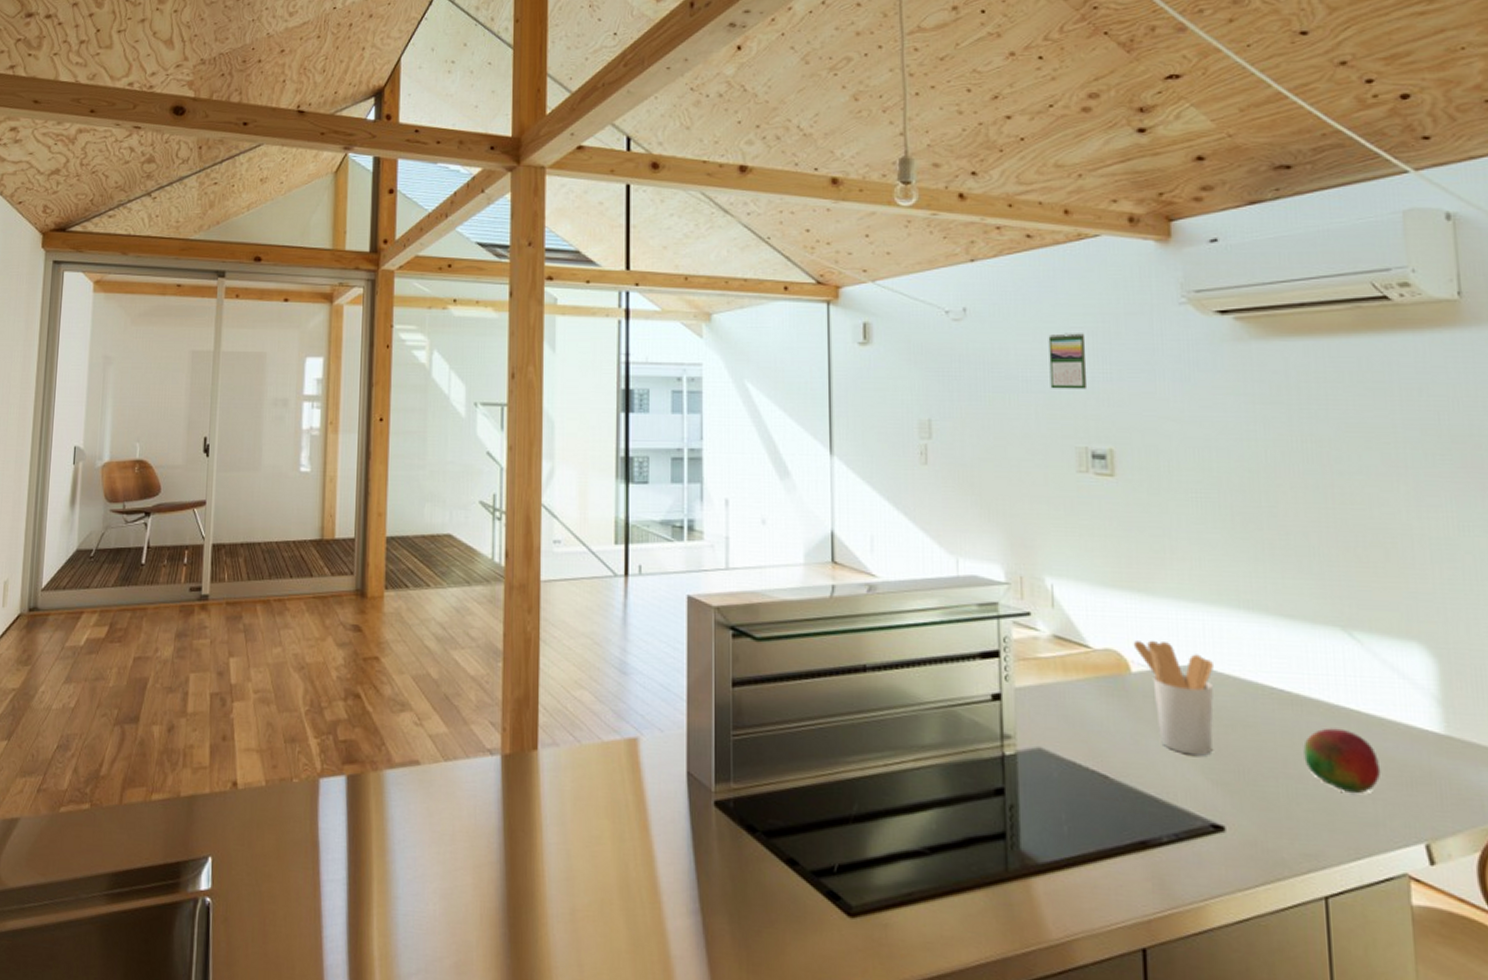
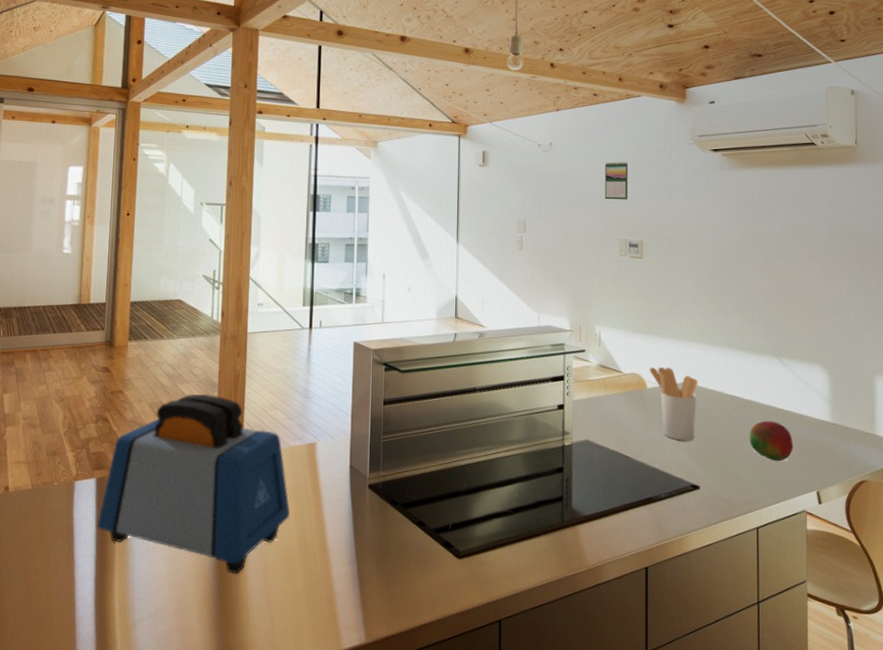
toaster: none [350,664,604,920] -> present [98,394,290,575]

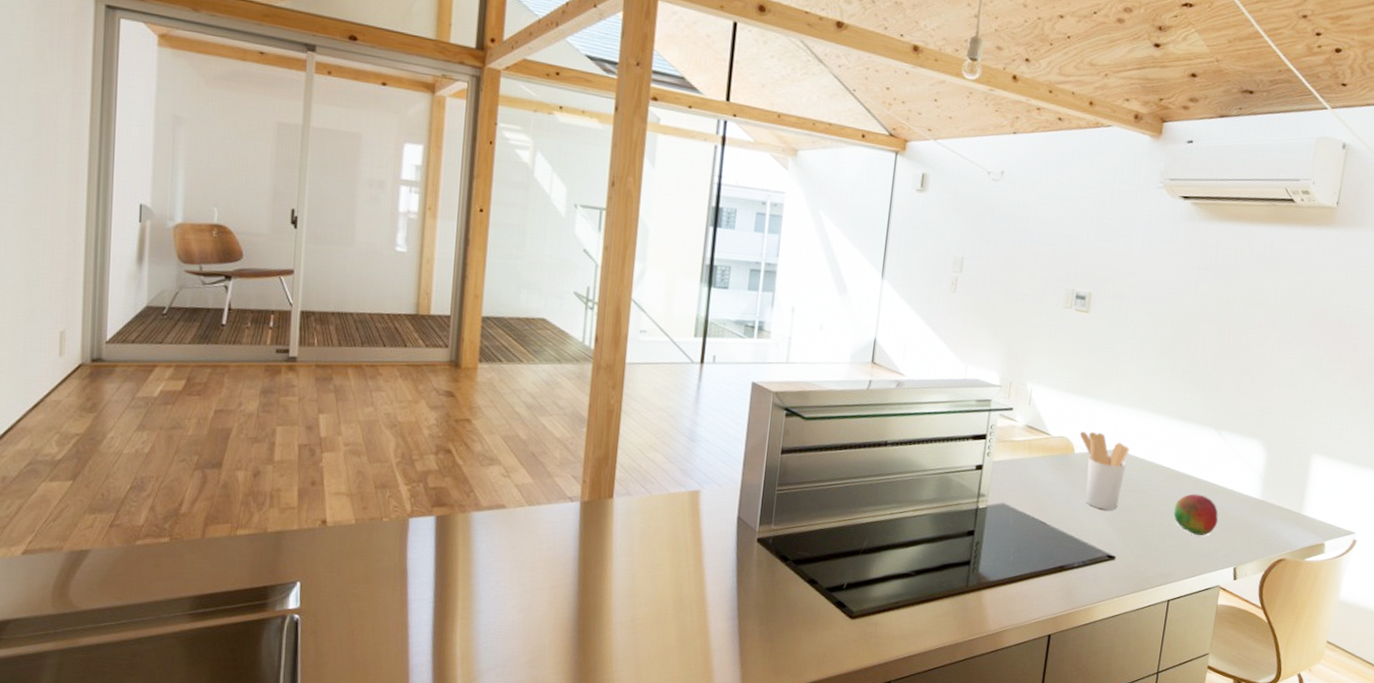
toaster: present [98,394,290,575] -> none [437,428,665,626]
calendar: present [605,162,629,200] -> none [1055,200,1087,246]

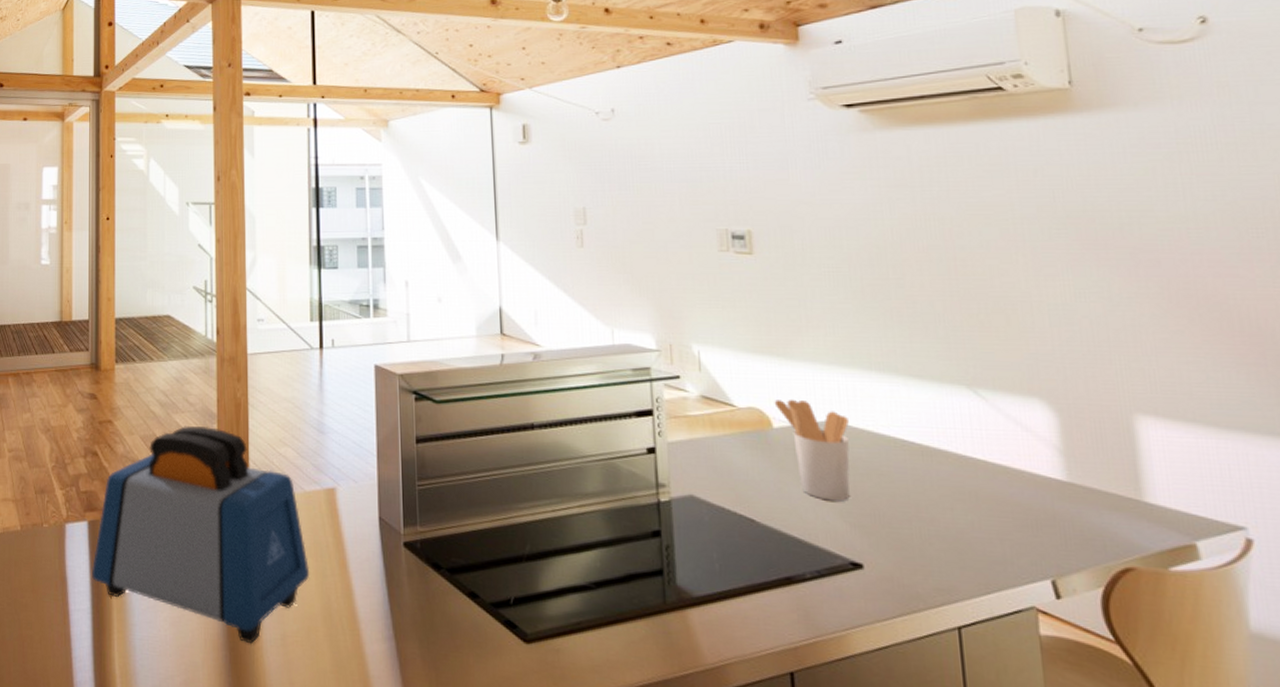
toaster: none [437,428,665,626] -> present [92,426,309,645]
fruit: present [1173,493,1219,536] -> none [934,476,1008,535]

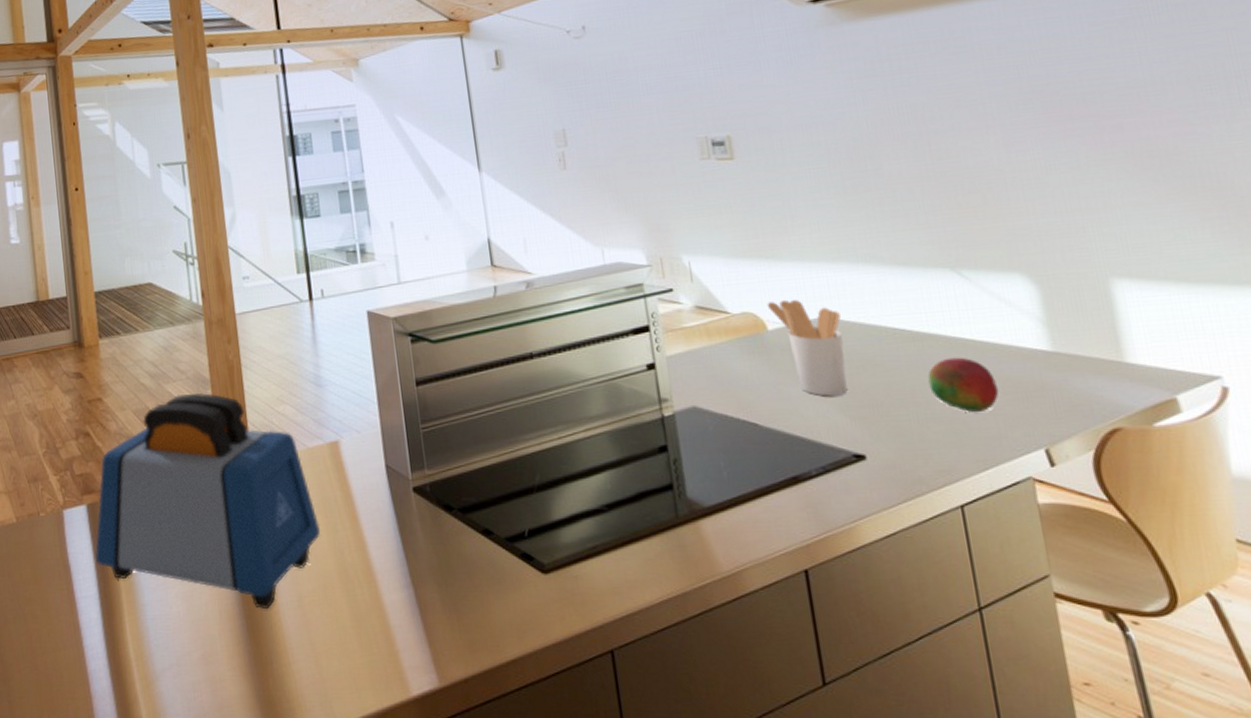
fruit: none [934,476,1008,535] -> present [928,357,999,413]

